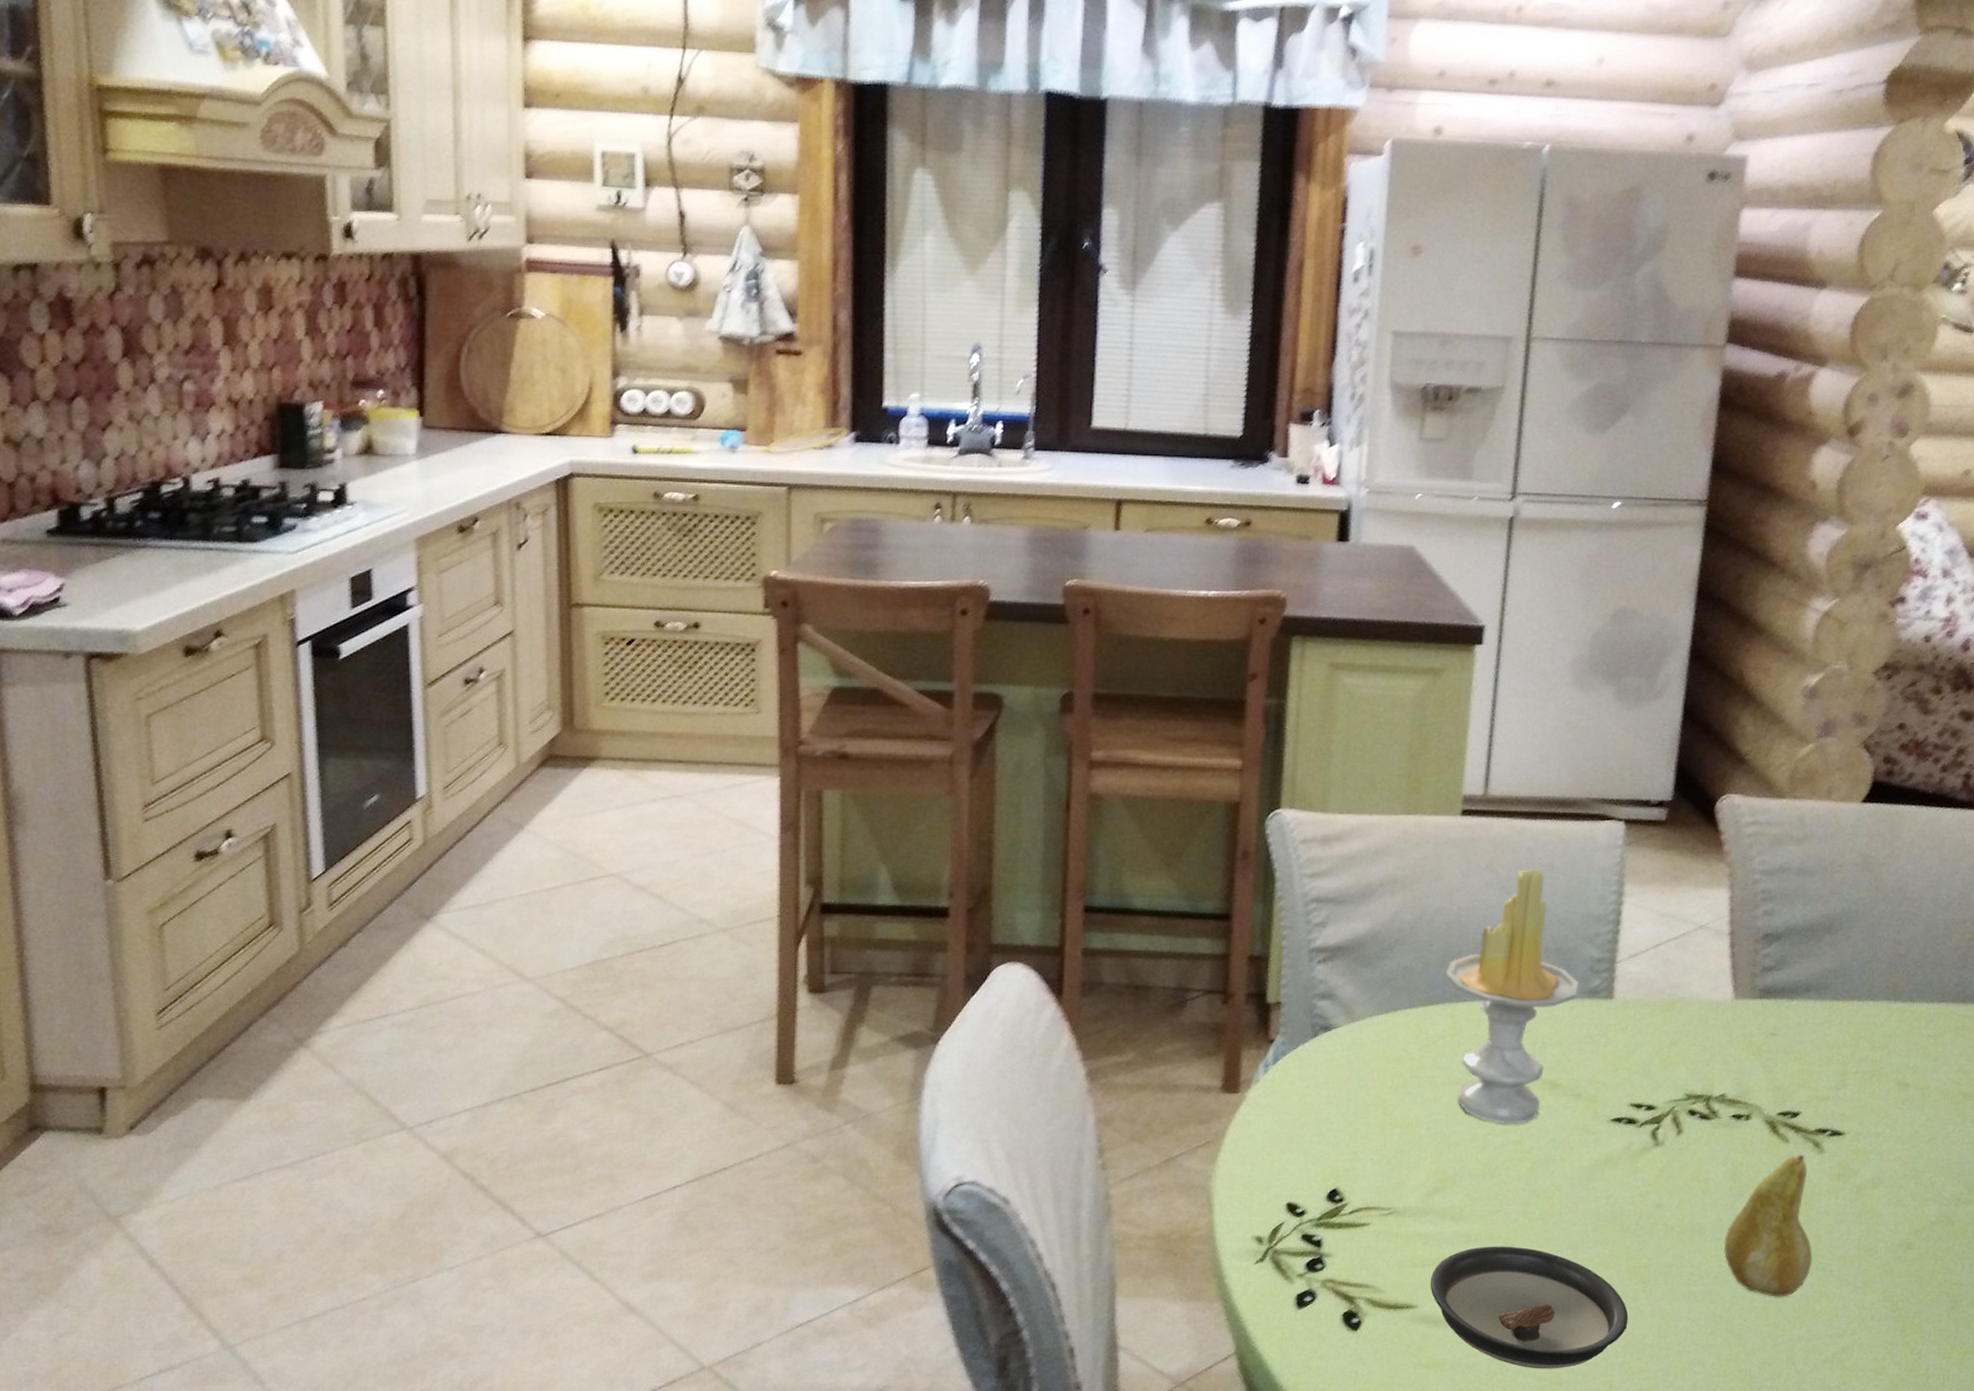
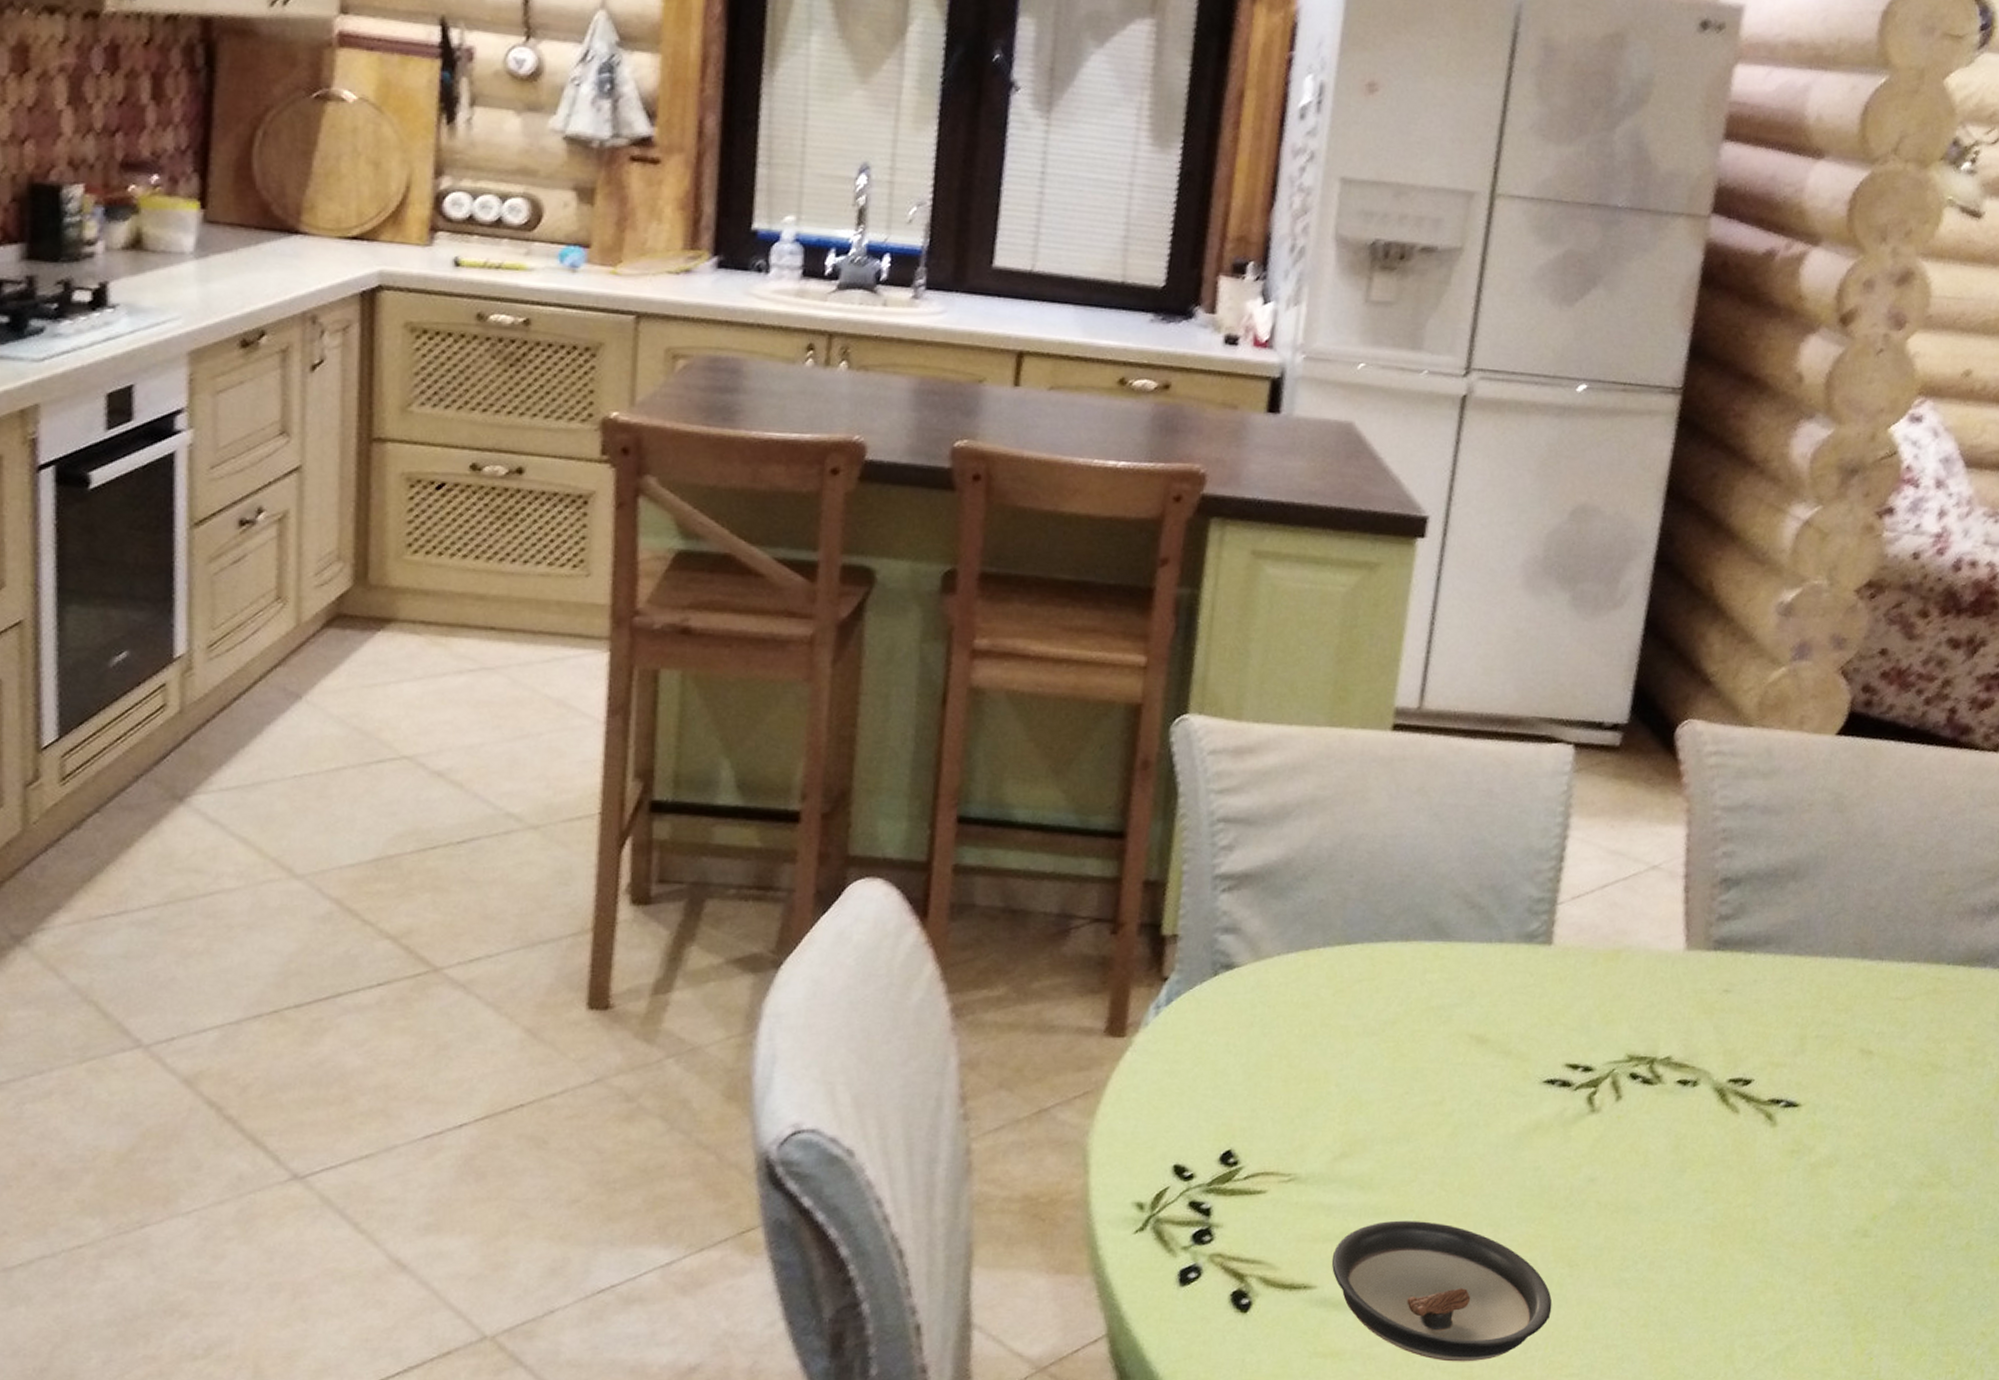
candle: present [1445,869,1579,1124] -> none [1365,795,1515,1083]
fruit: present [1724,1154,1813,1297] -> none [1662,1127,1759,1287]

